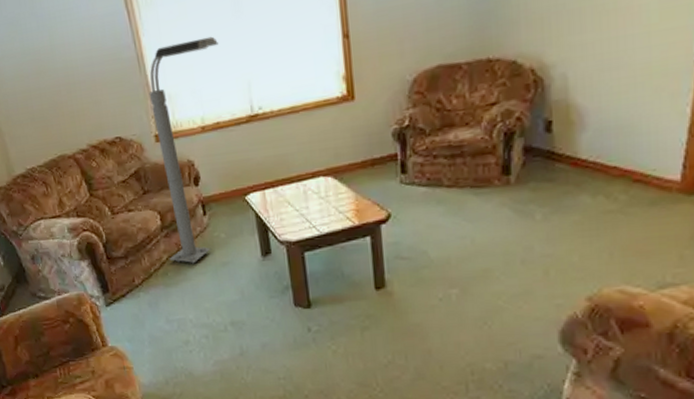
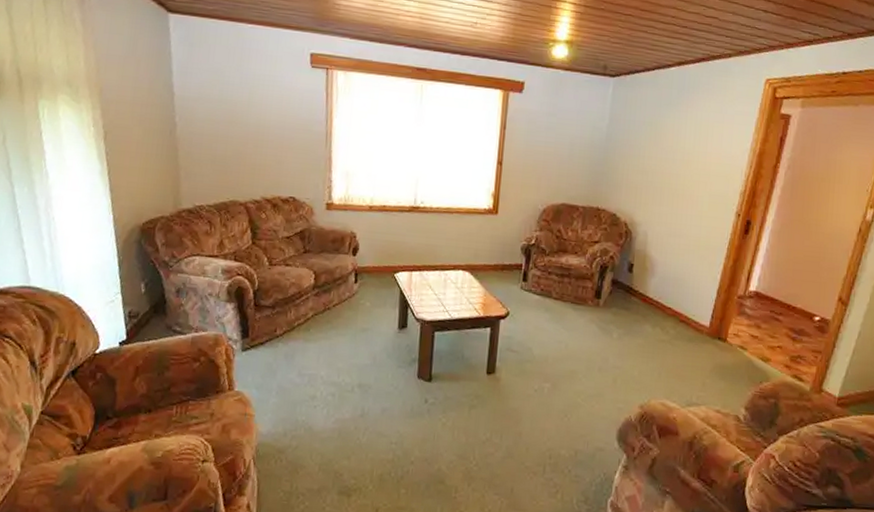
floor lamp: present [149,36,219,264] -> none [314,130,399,325]

